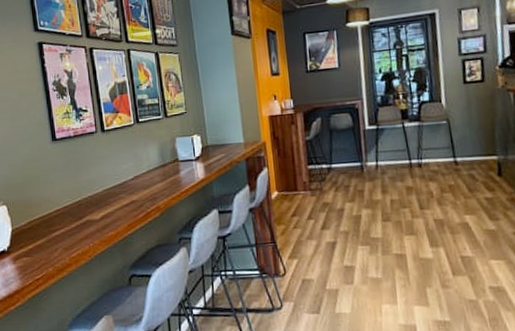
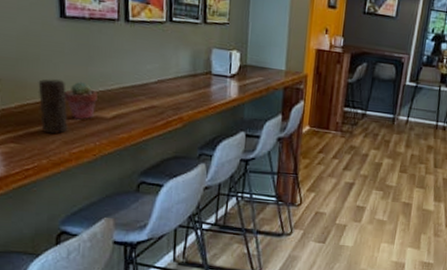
candle: none [40,194,66,243] -> present [38,79,68,134]
potted succulent: none [61,191,87,226] -> present [65,81,97,120]

